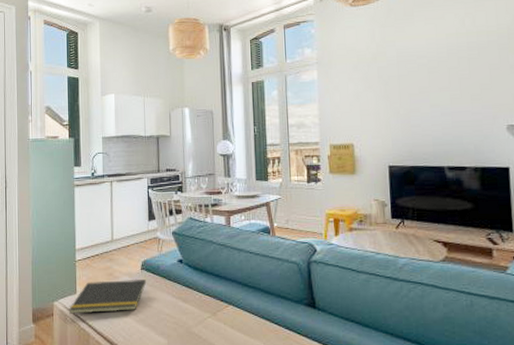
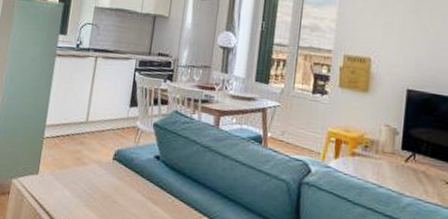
notepad: present [69,279,147,314] -> none [27,163,117,203]

